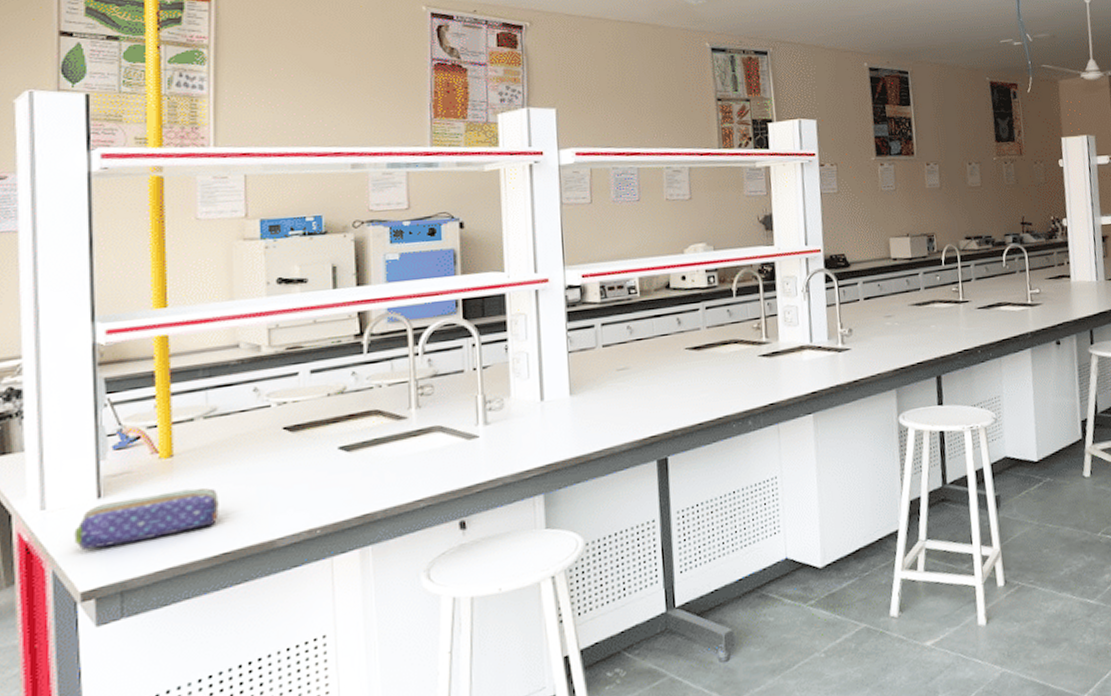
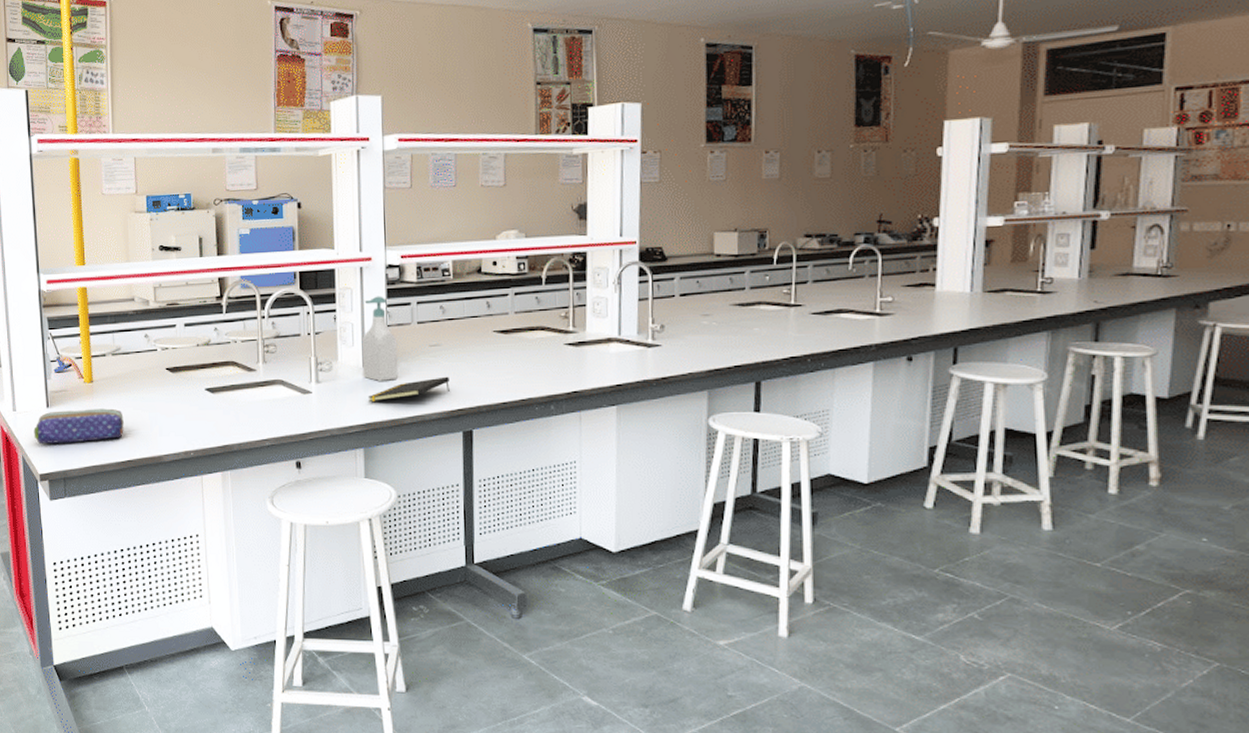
soap bottle: none [539,320,583,416] -> present [362,296,399,382]
notepad: none [547,401,641,441] -> present [367,376,450,403]

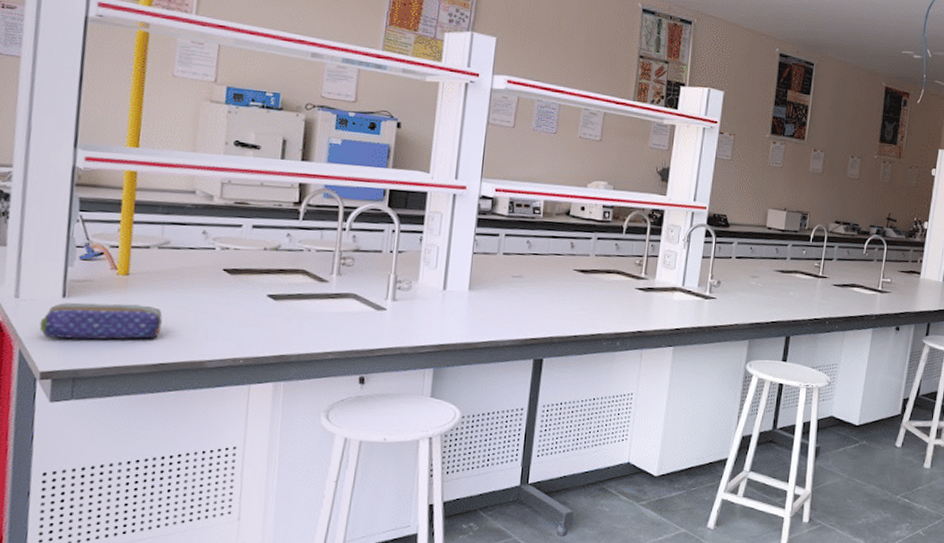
soap bottle: present [362,296,399,382] -> none [442,223,482,306]
notepad: present [367,376,450,403] -> none [444,306,527,325]

